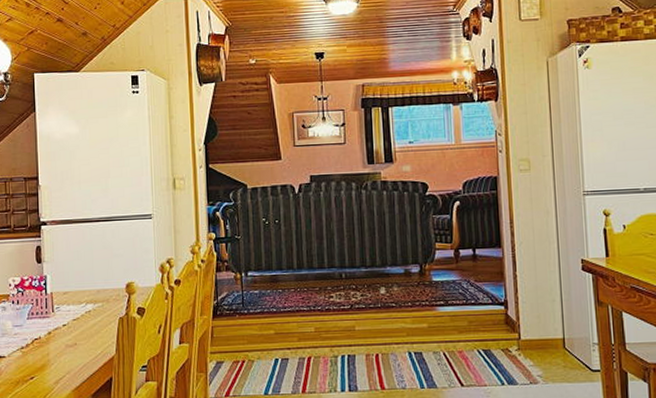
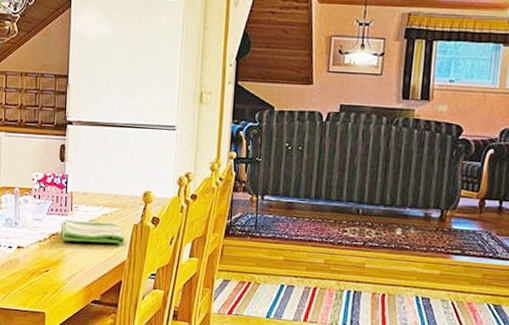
dish towel: none [43,319,111,344] -> present [60,219,125,244]

